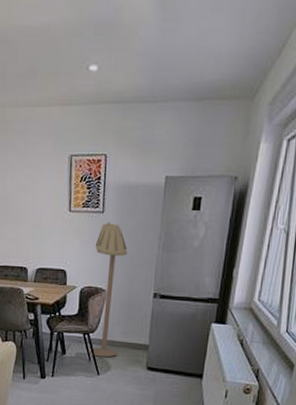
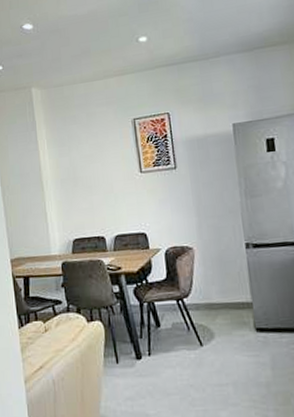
floor lamp: present [88,222,128,358] -> none [173,176,220,325]

